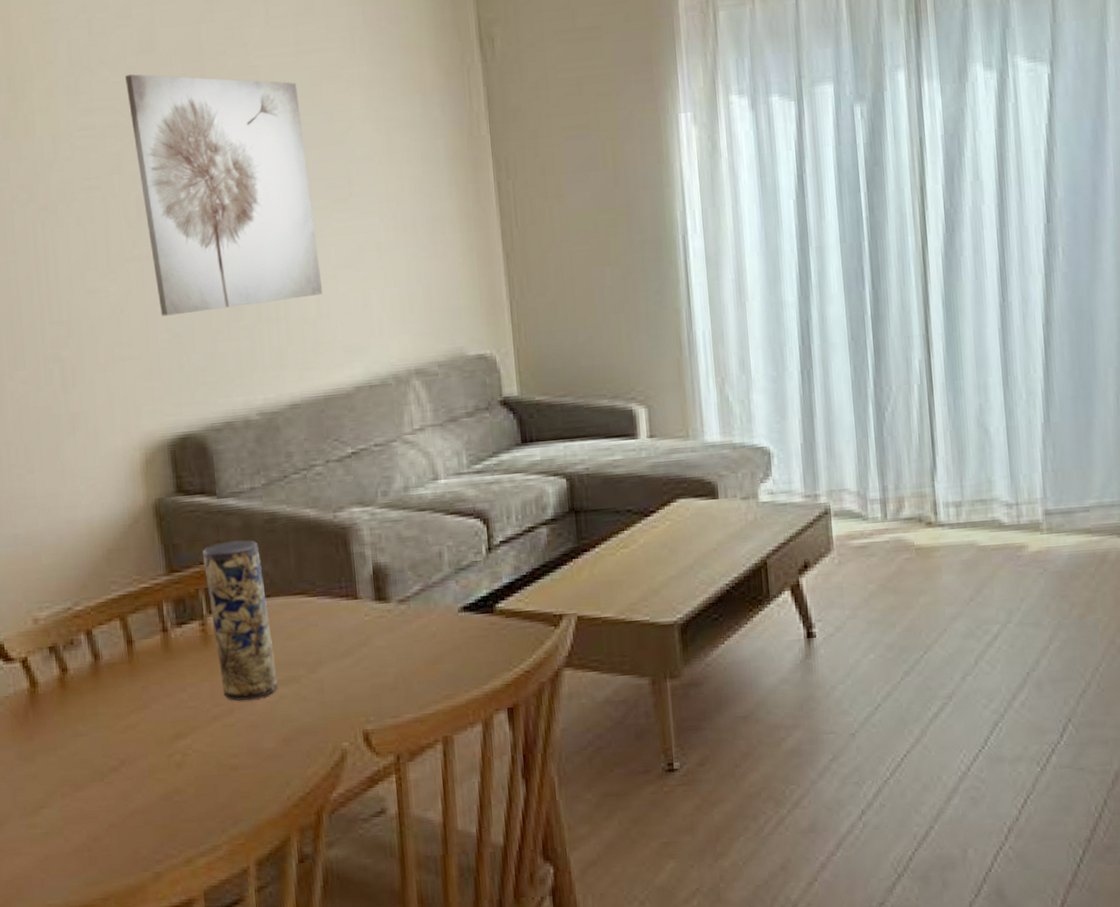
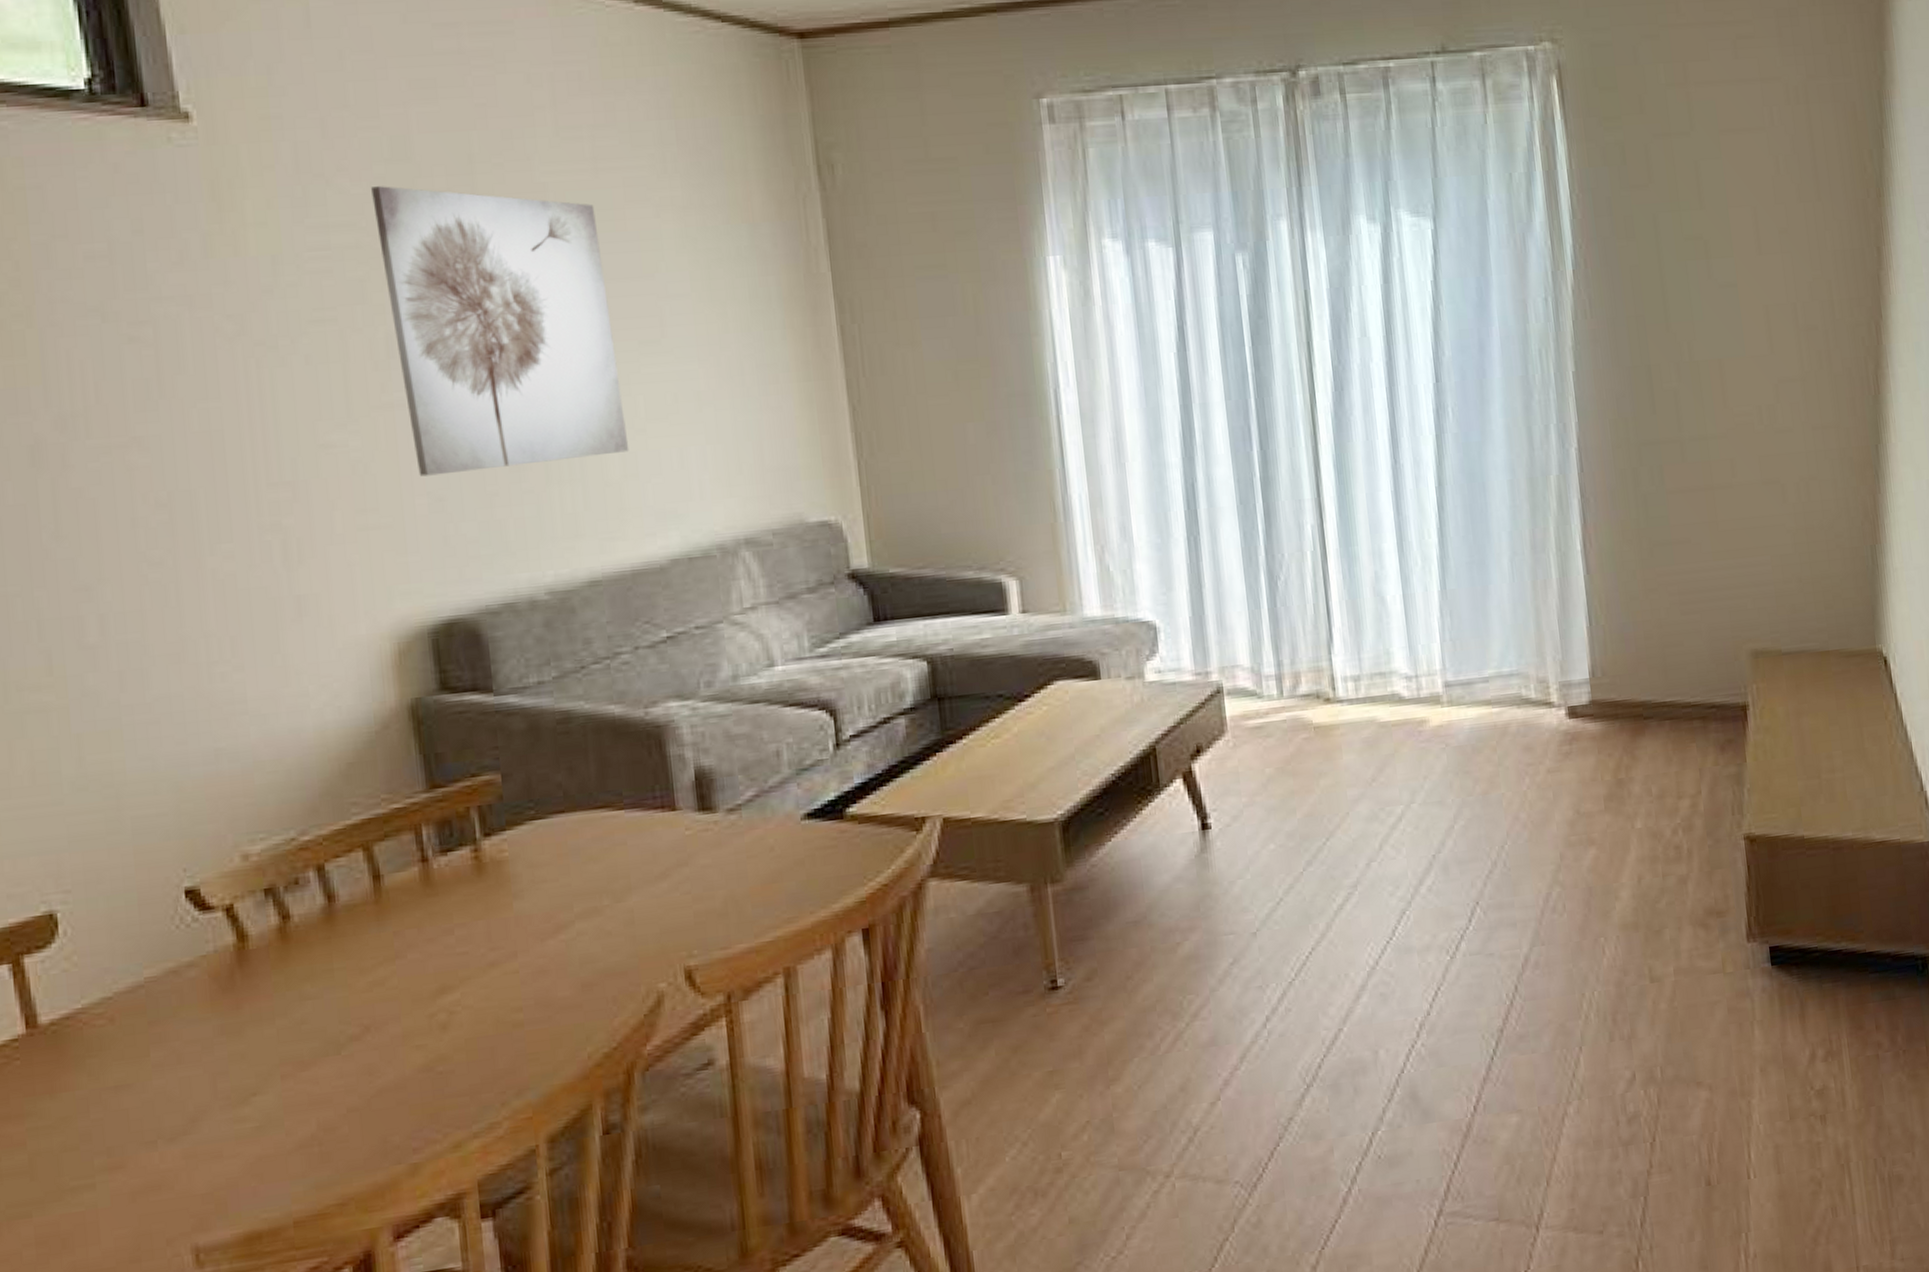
vase: present [202,540,279,702] -> none [474,745,576,942]

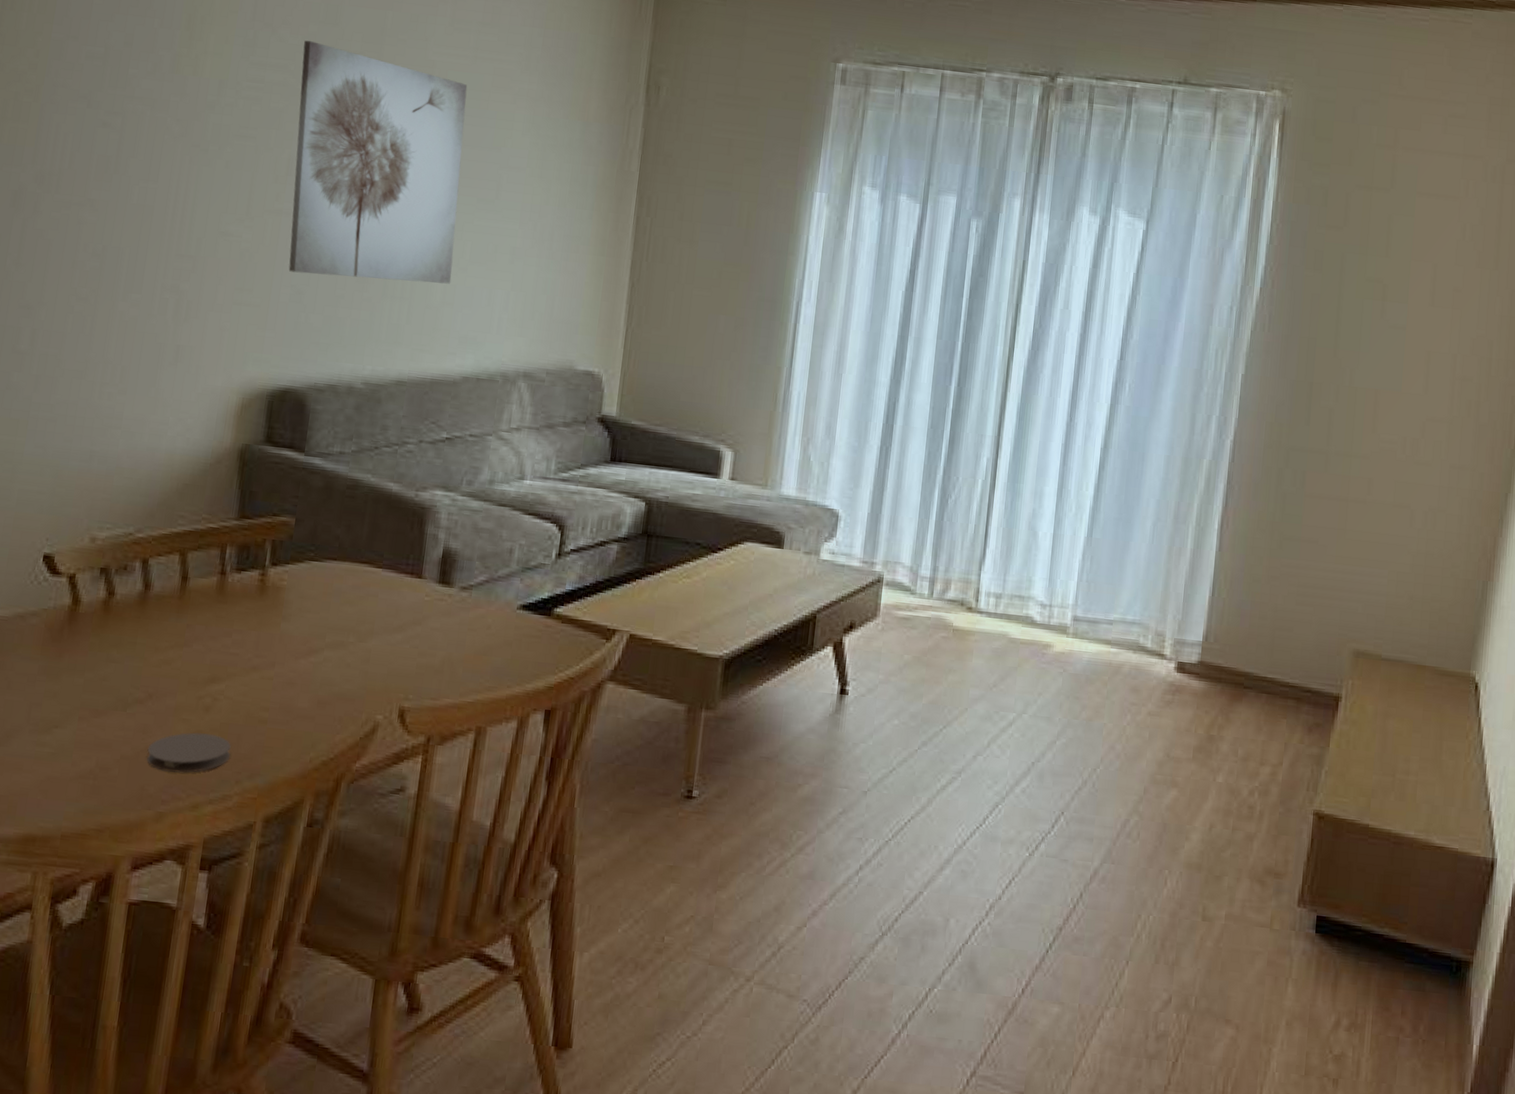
coaster: none [379,1055,488,1114] -> present [147,732,231,773]

